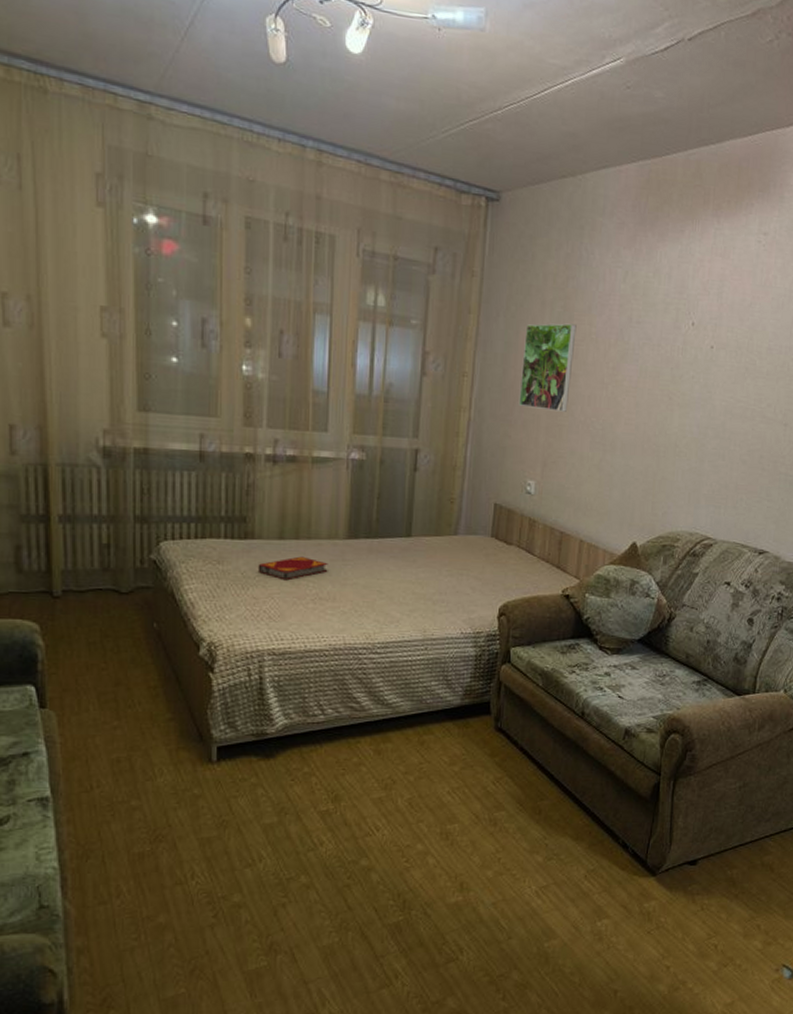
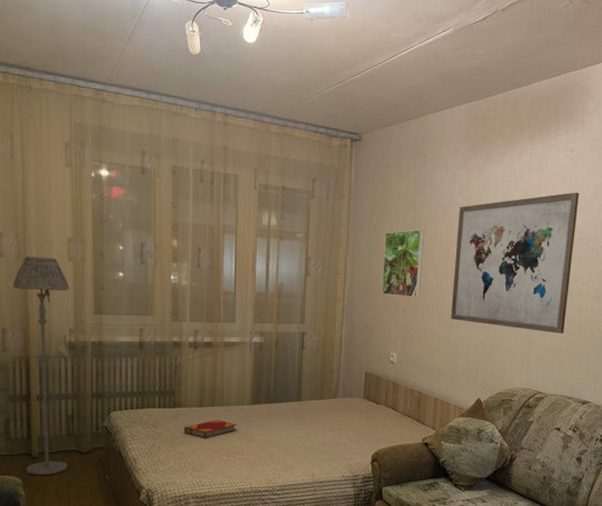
floor lamp: none [24,327,104,621] -> present [13,256,70,476]
wall art: none [604,288,772,467] -> present [450,192,580,334]

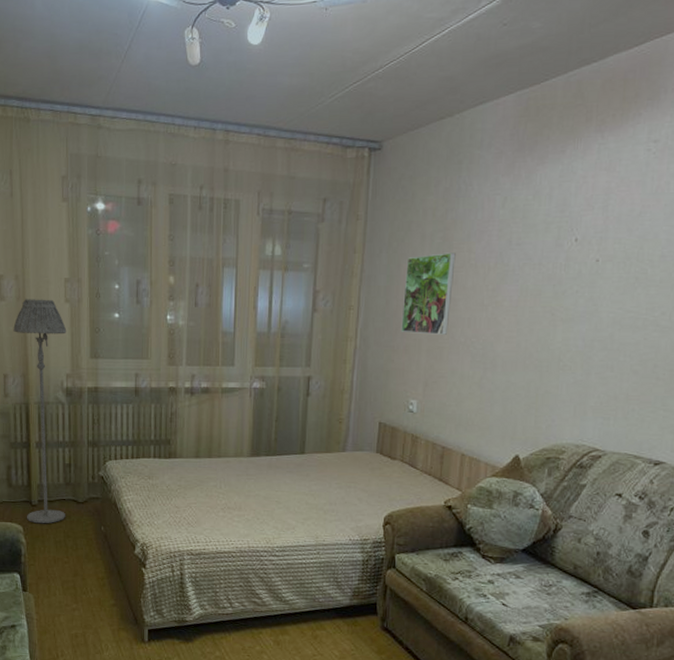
hardback book: present [183,420,237,439] -> none [179,472,235,493]
wall art: present [450,192,580,334] -> none [484,195,665,377]

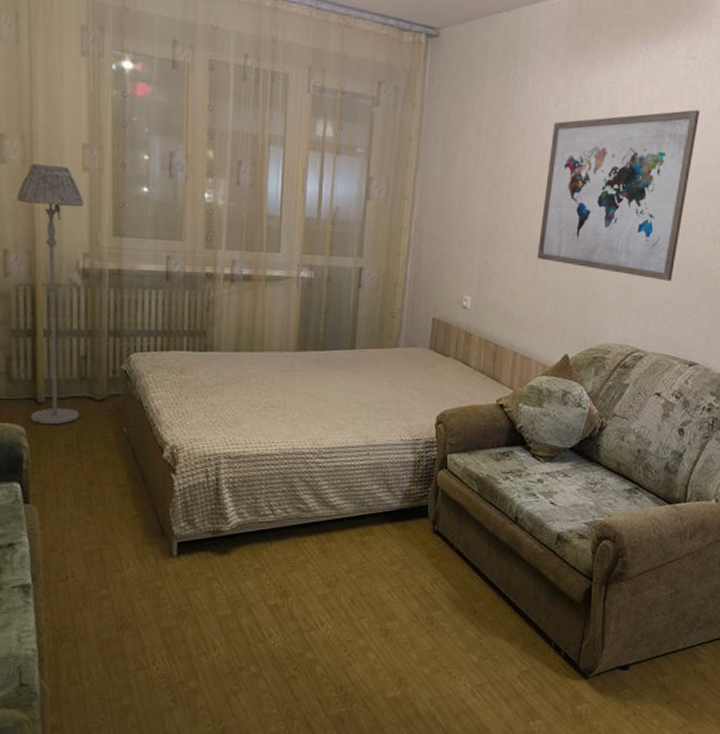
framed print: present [401,252,456,335] -> none [456,148,511,231]
wall art: none [484,195,665,377] -> present [536,109,701,281]

